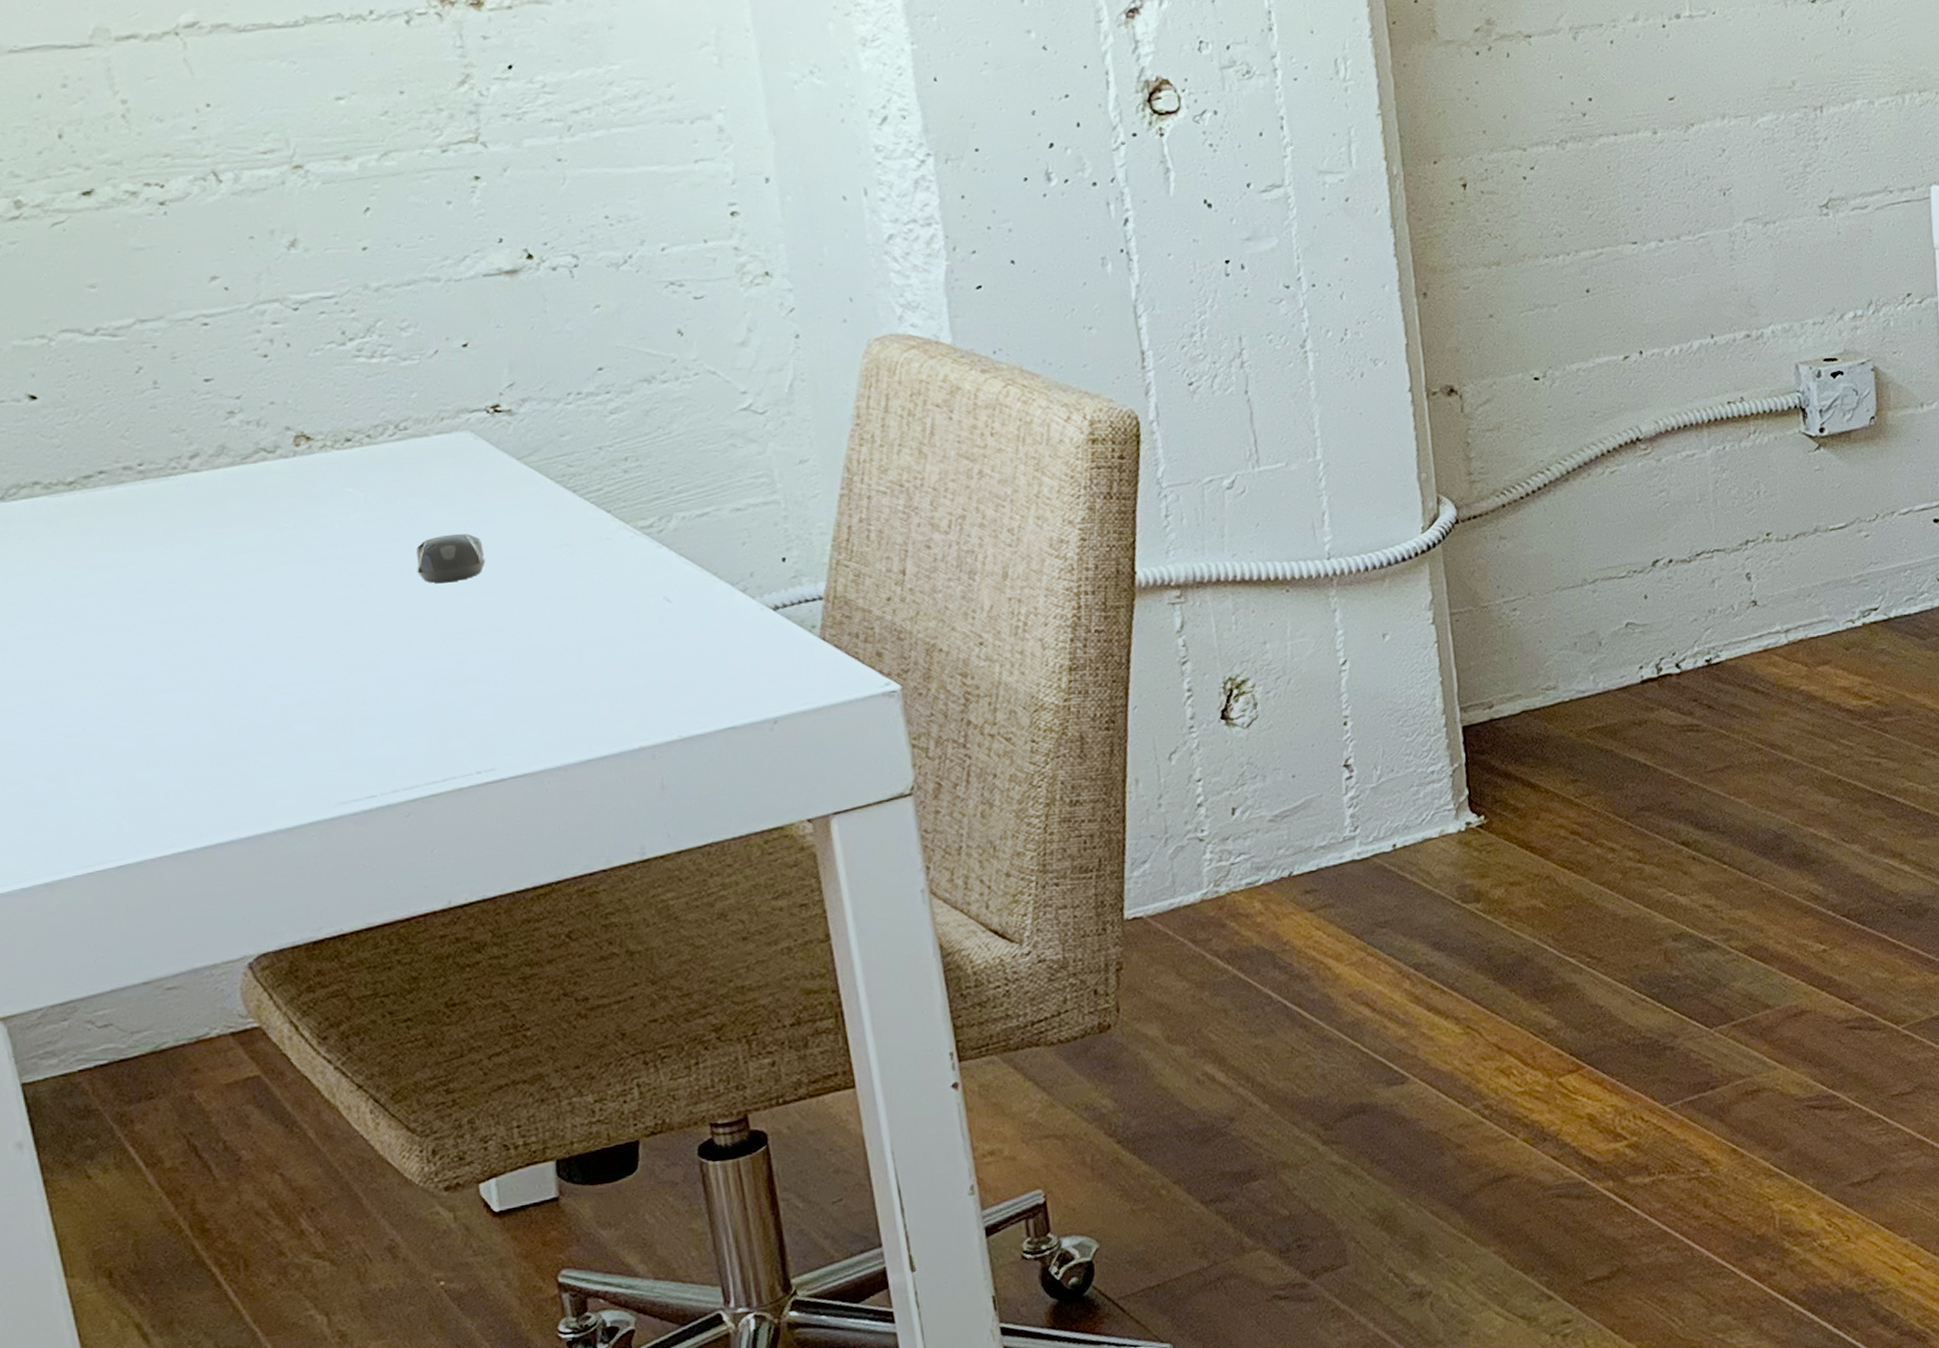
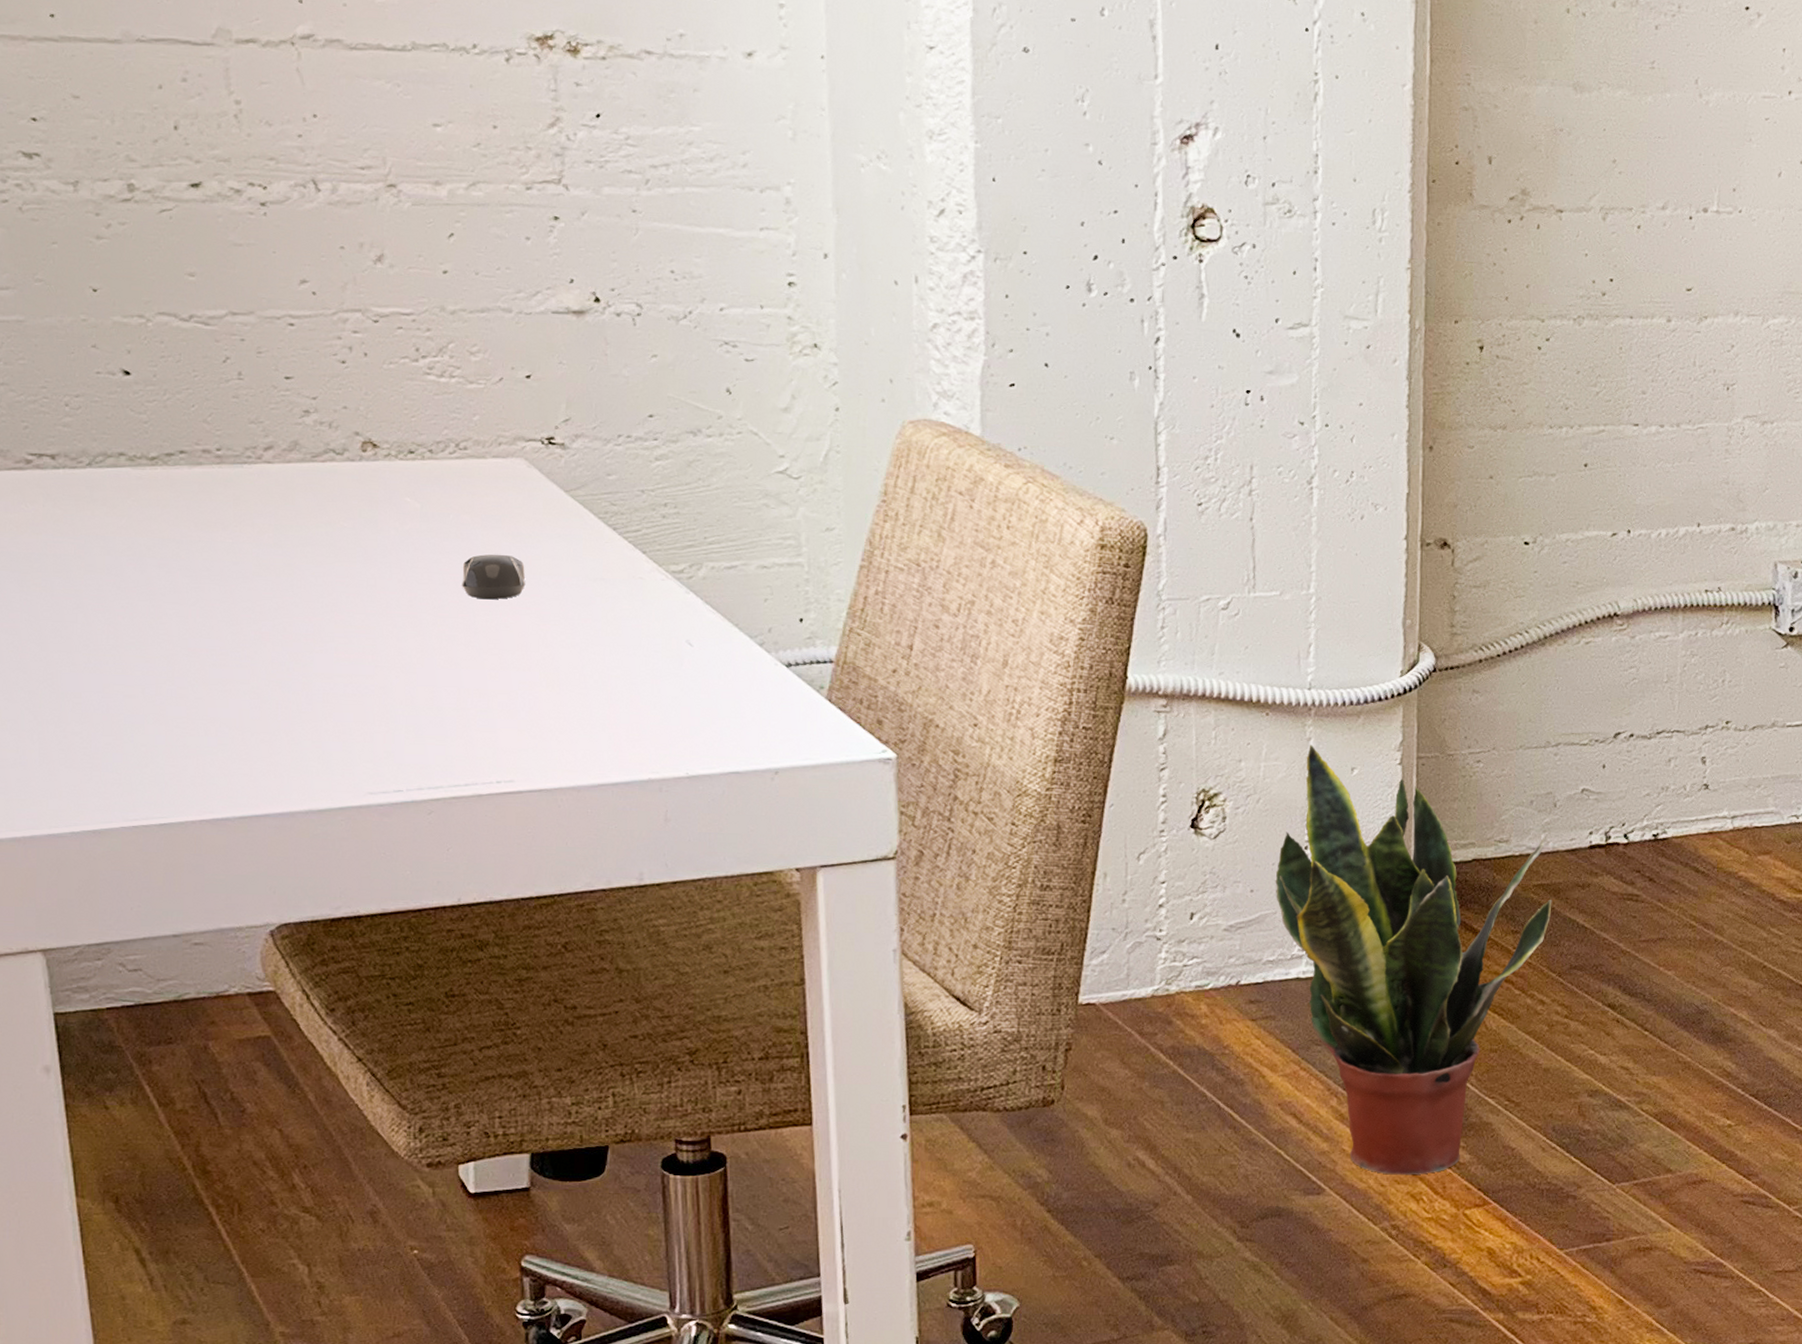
potted plant: none [1317,616,1610,1052] -> present [1275,745,1552,1175]

